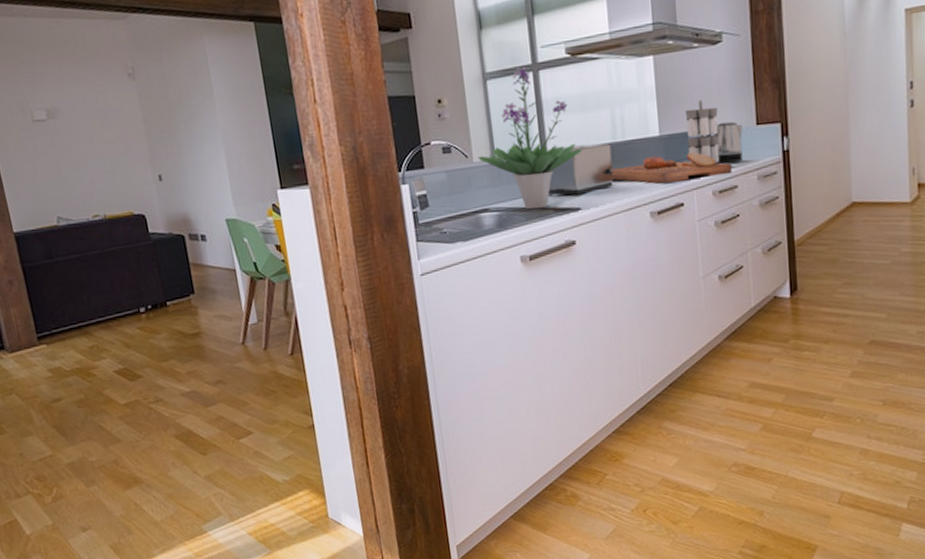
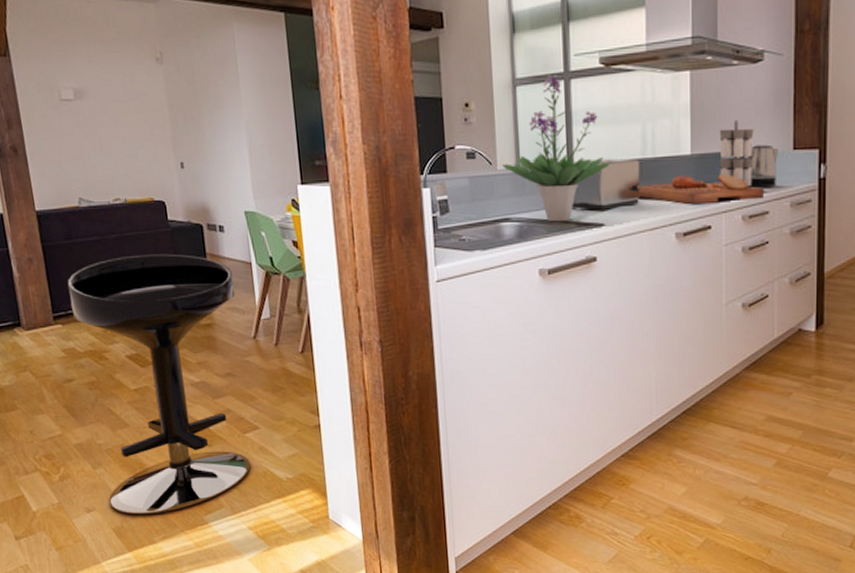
bar stool: none [49,266,247,530] -> present [67,254,251,515]

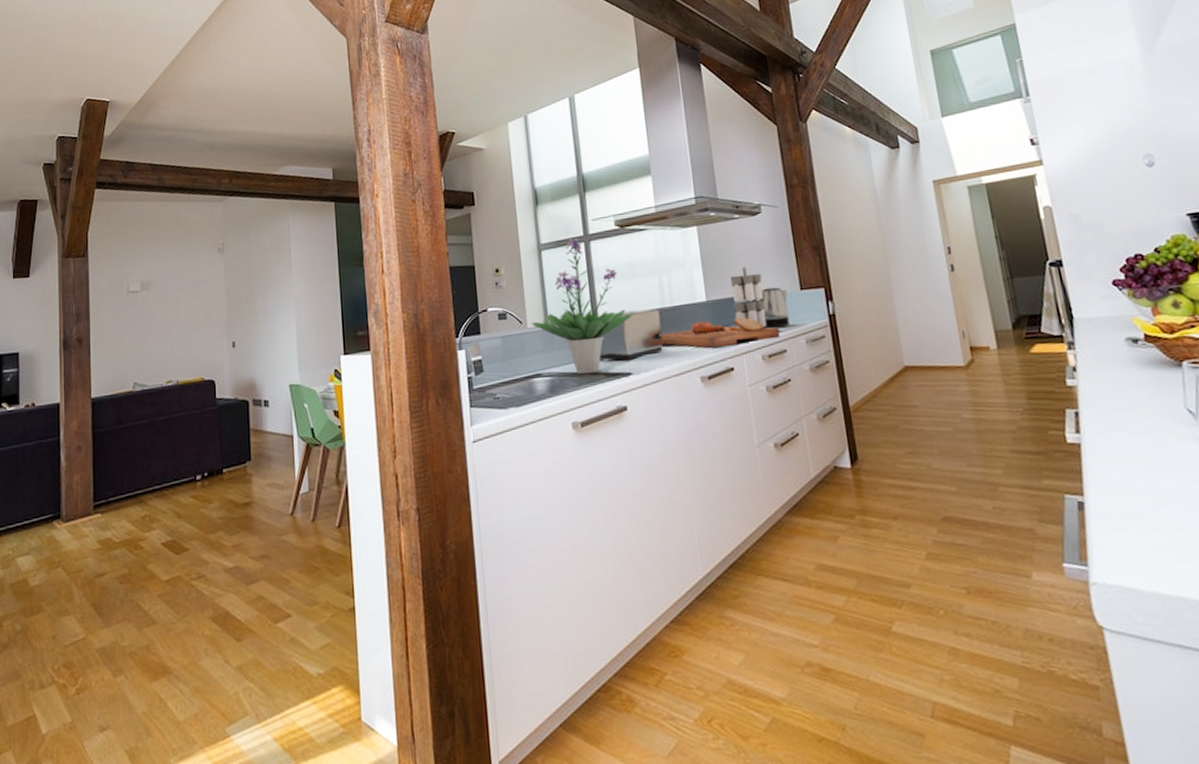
bar stool: present [67,254,251,515] -> none [112,432,280,731]

